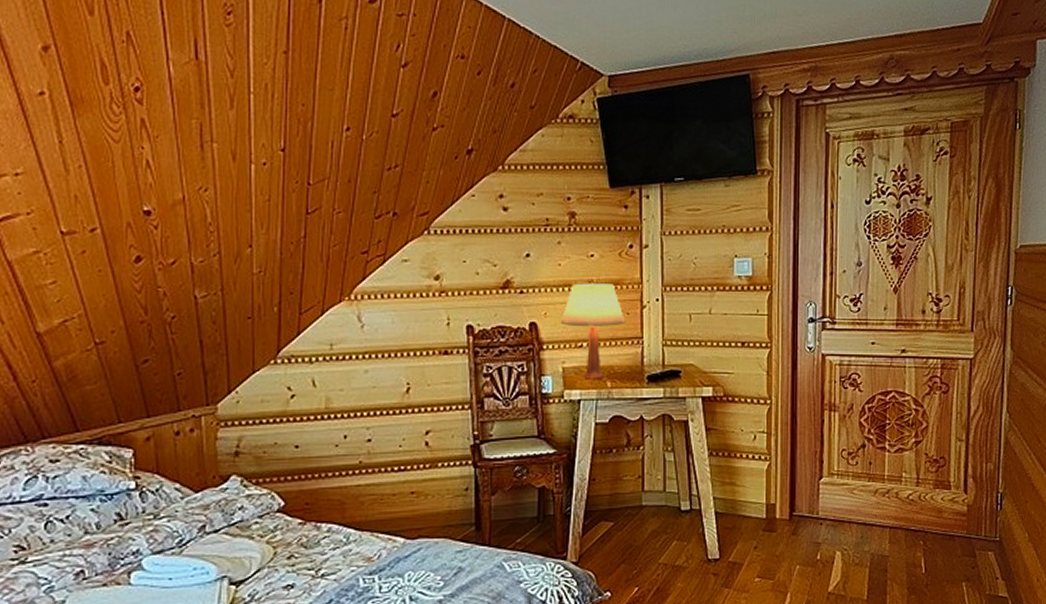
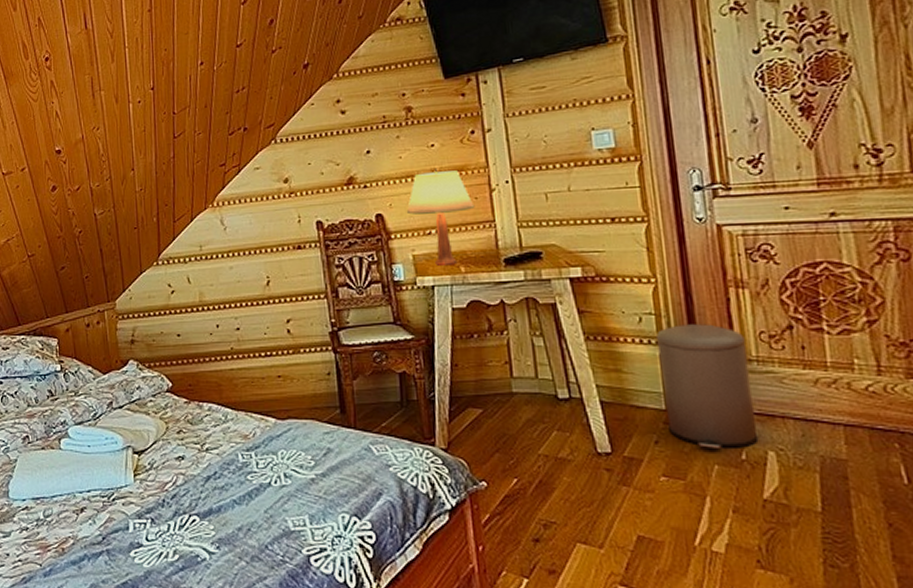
pedal bin: none [765,442,831,552] -> present [655,324,759,450]

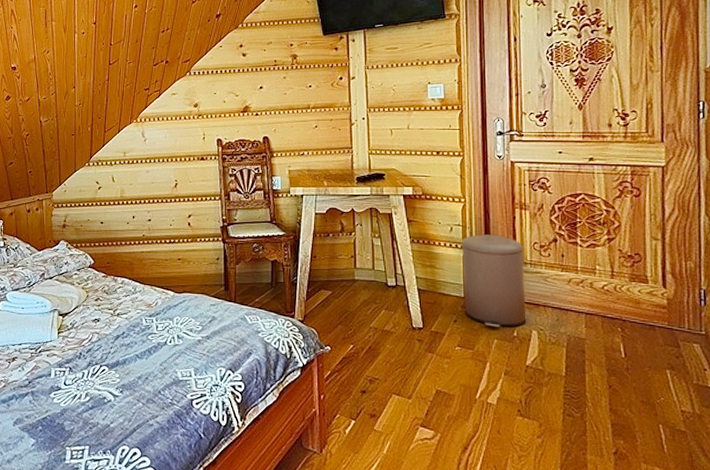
table lamp: present [406,167,475,267] -> none [286,104,338,181]

